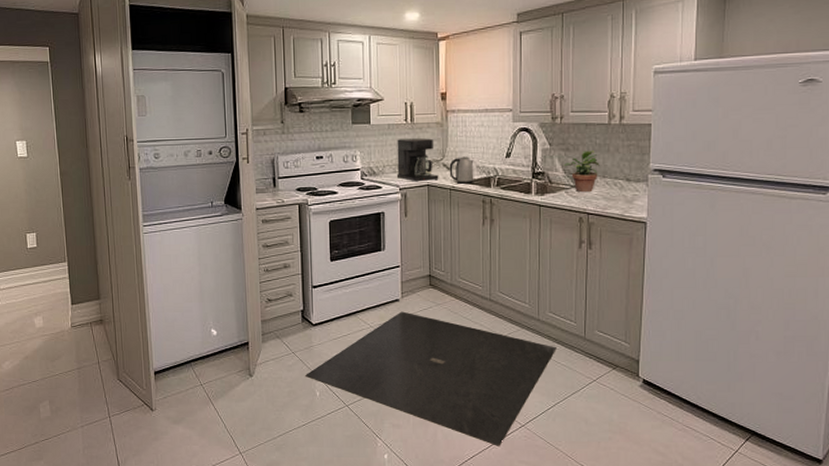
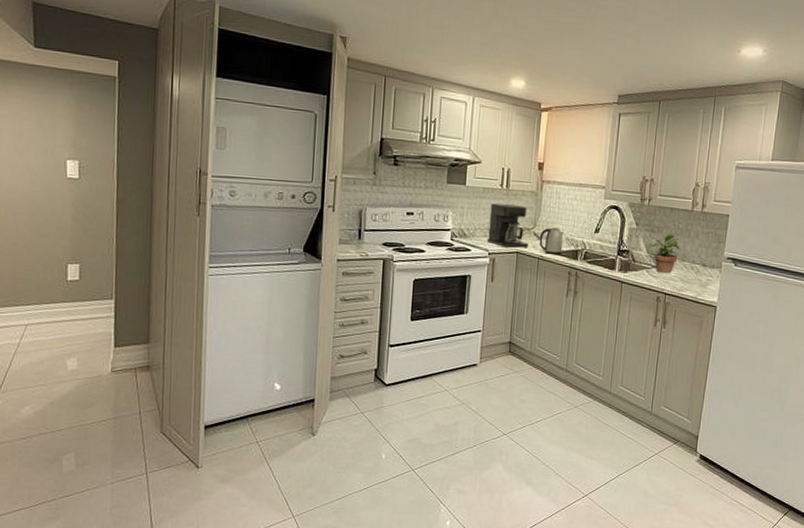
floor mat: present [305,311,557,446] -> none [372,376,625,515]

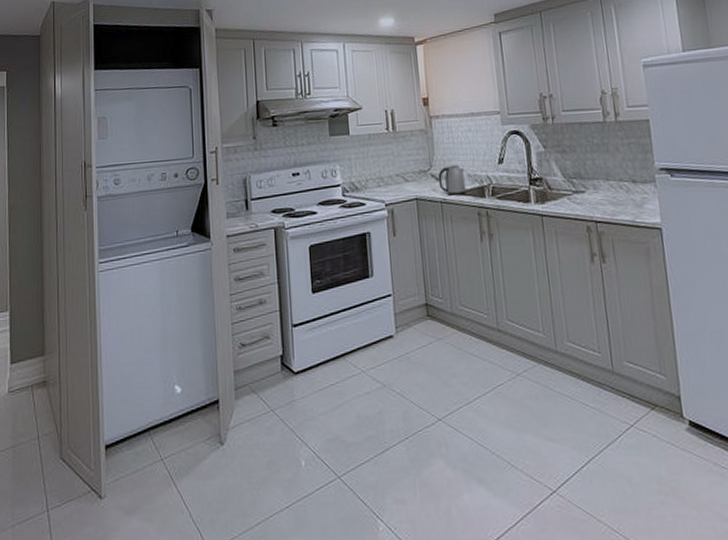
coffee maker: present [486,203,529,249] -> none [379,146,428,196]
potted plant: present [647,233,680,274] -> none [561,151,601,199]

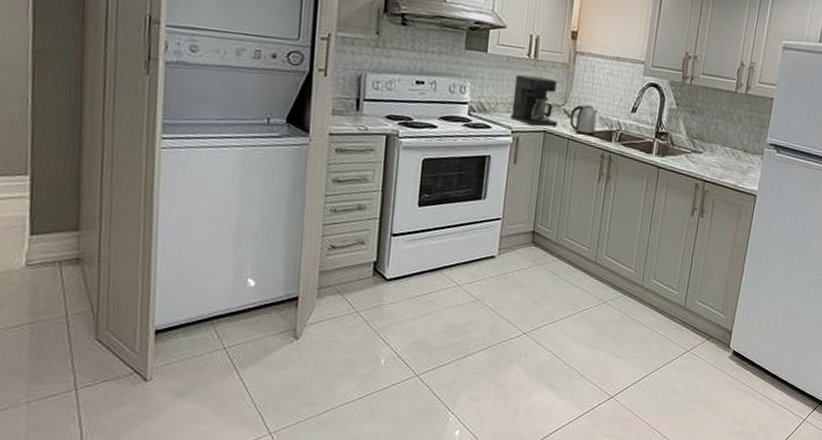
coffee maker: none [379,146,428,196] -> present [510,75,558,127]

